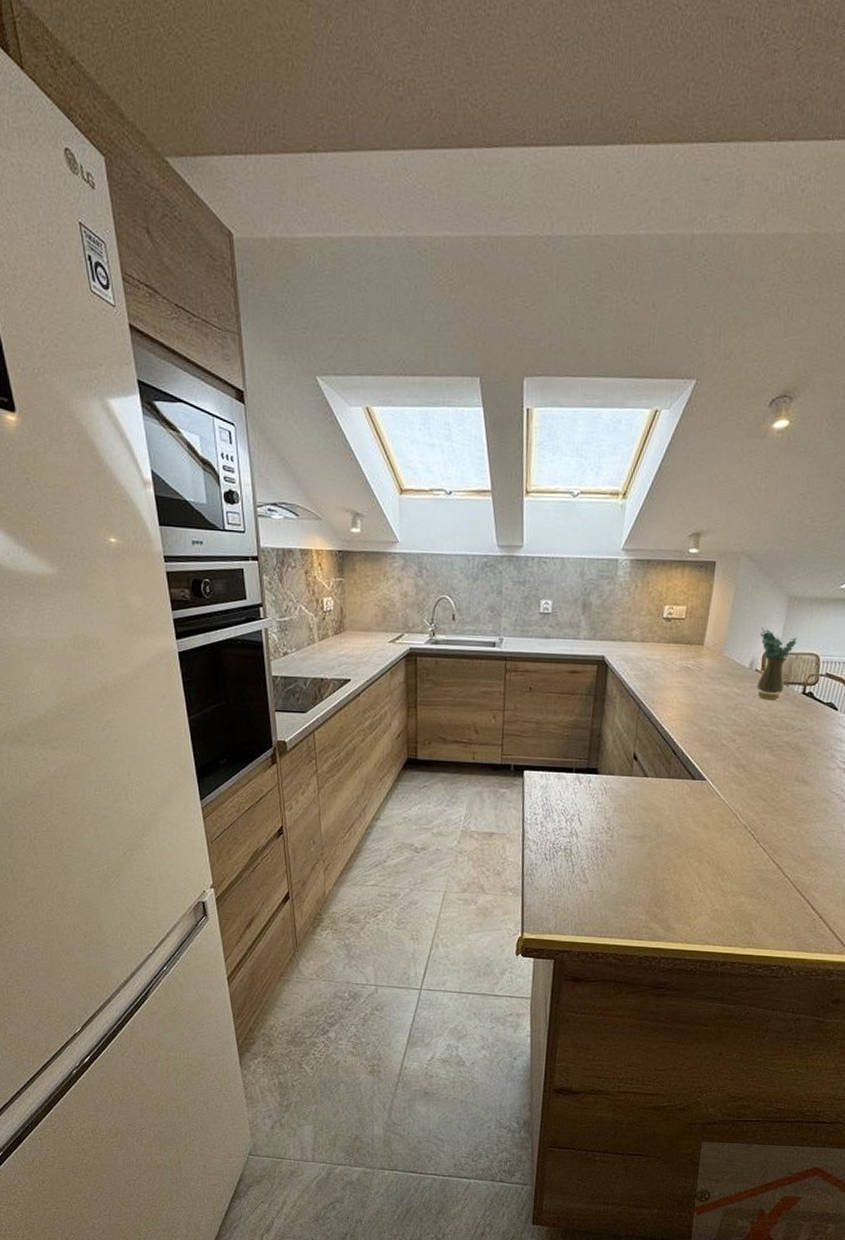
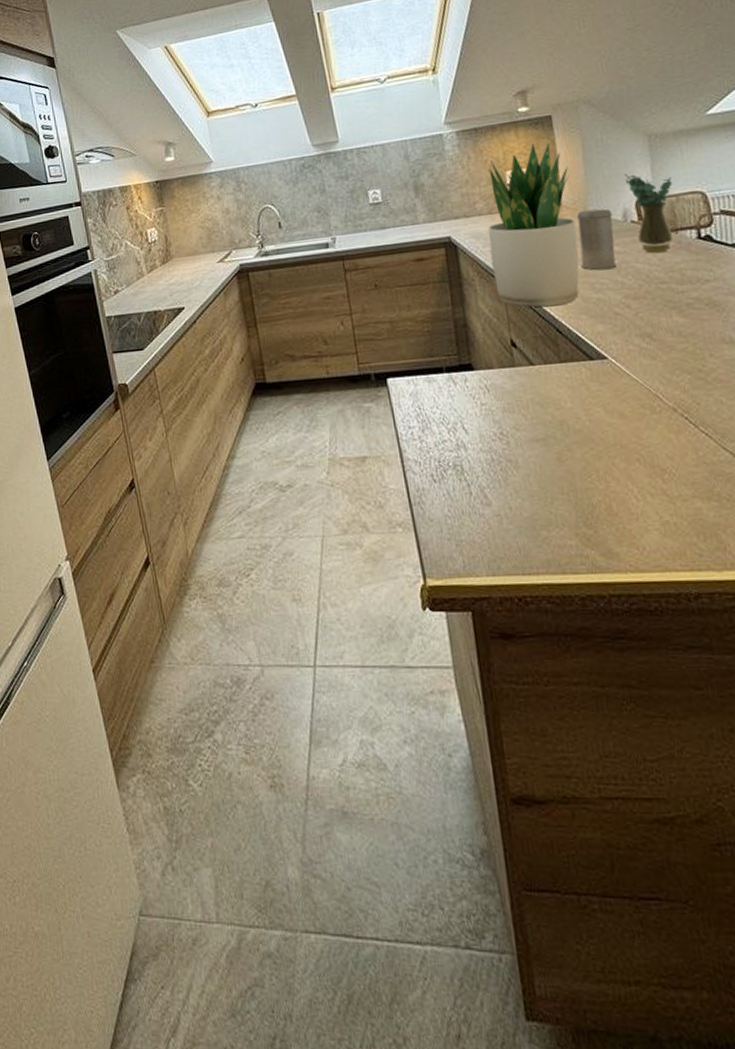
planter: none [632,585,718,731] -> present [488,143,579,308]
canister: none [706,653,742,708] -> present [576,208,616,271]

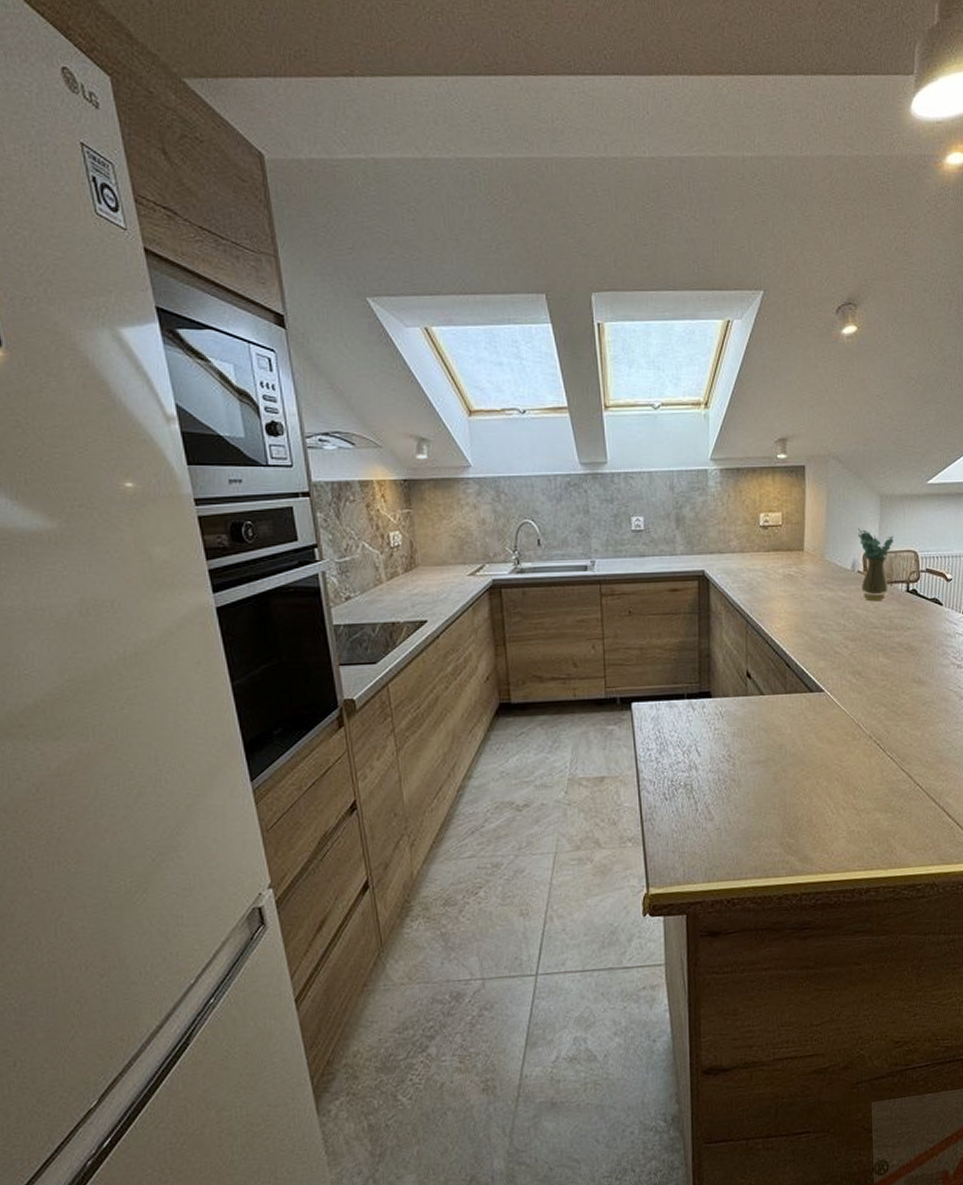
planter: present [488,143,579,308] -> none [738,490,813,643]
canister: present [576,208,616,271] -> none [813,557,844,613]

